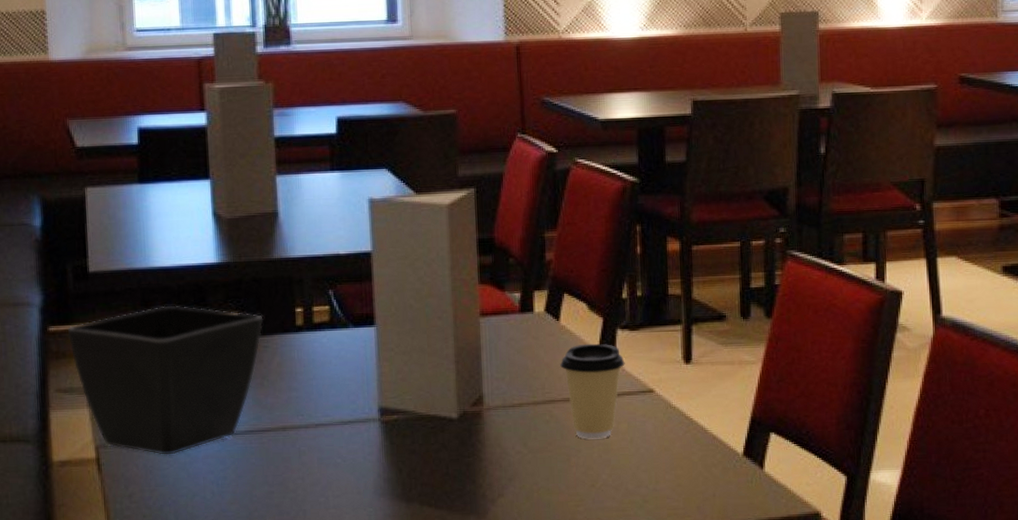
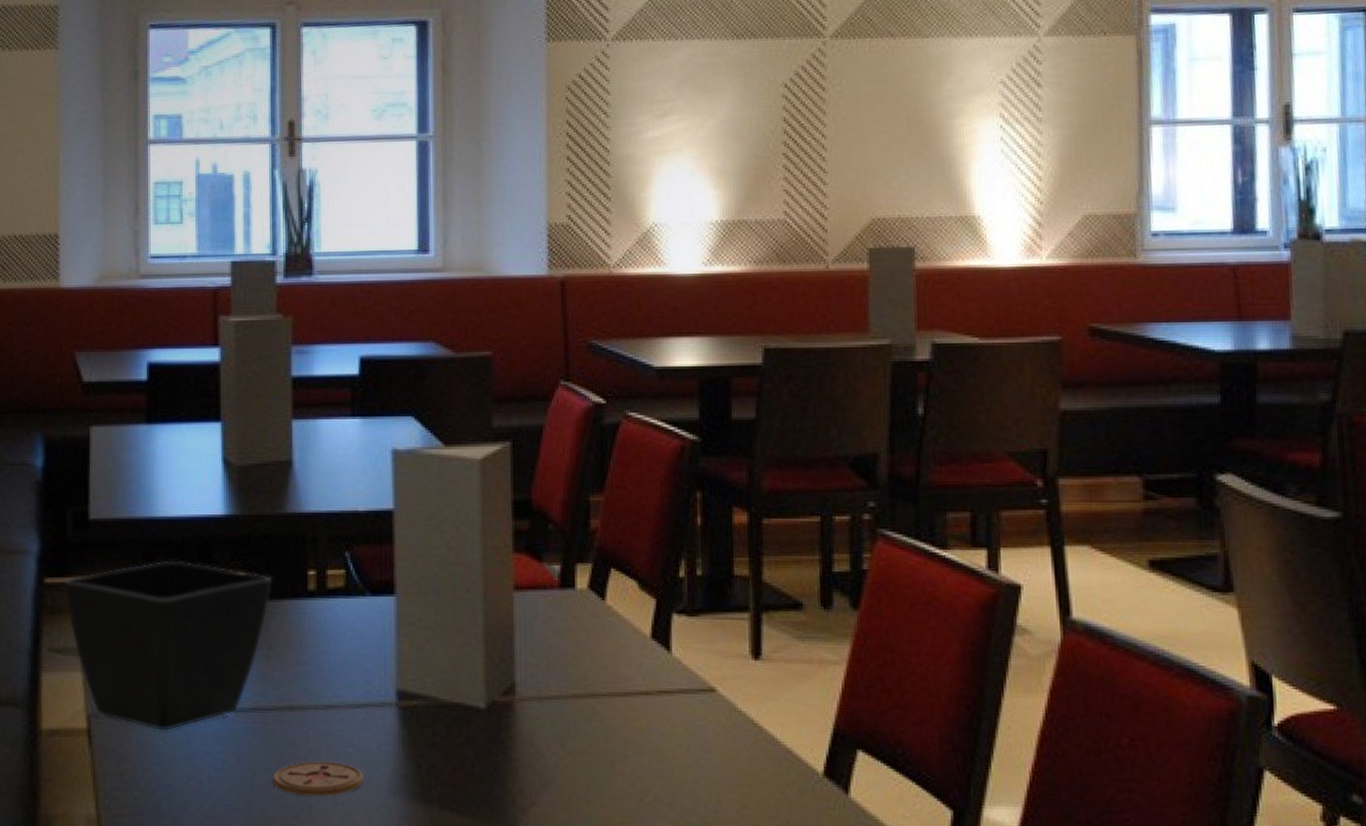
coaster: none [270,471,351,503] -> present [272,760,363,797]
coffee cup: present [560,343,625,439] -> none [605,629,682,744]

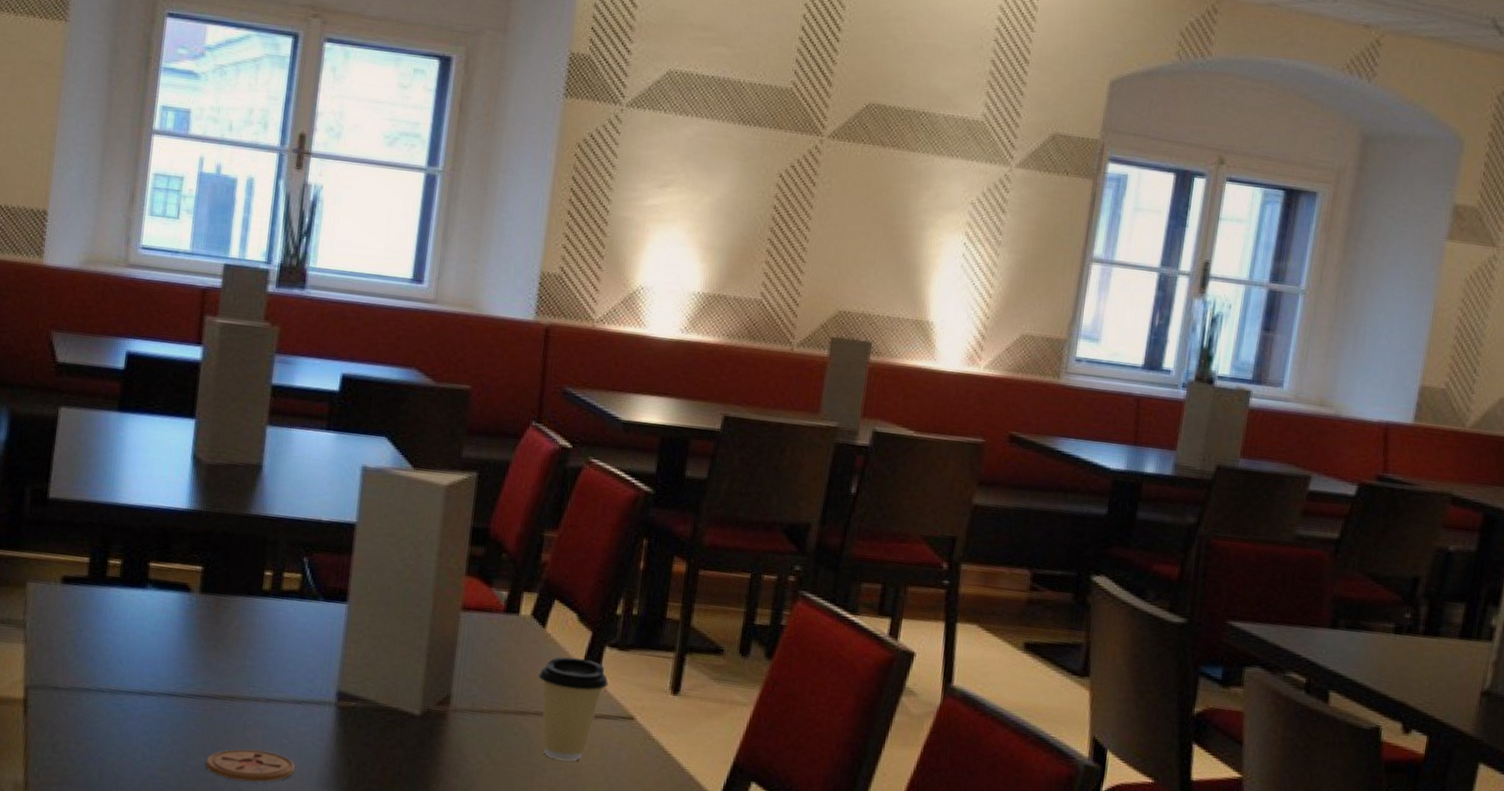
flower pot: present [64,560,273,730] -> none [14,546,229,708]
coffee cup: none [605,629,682,744] -> present [538,656,609,761]

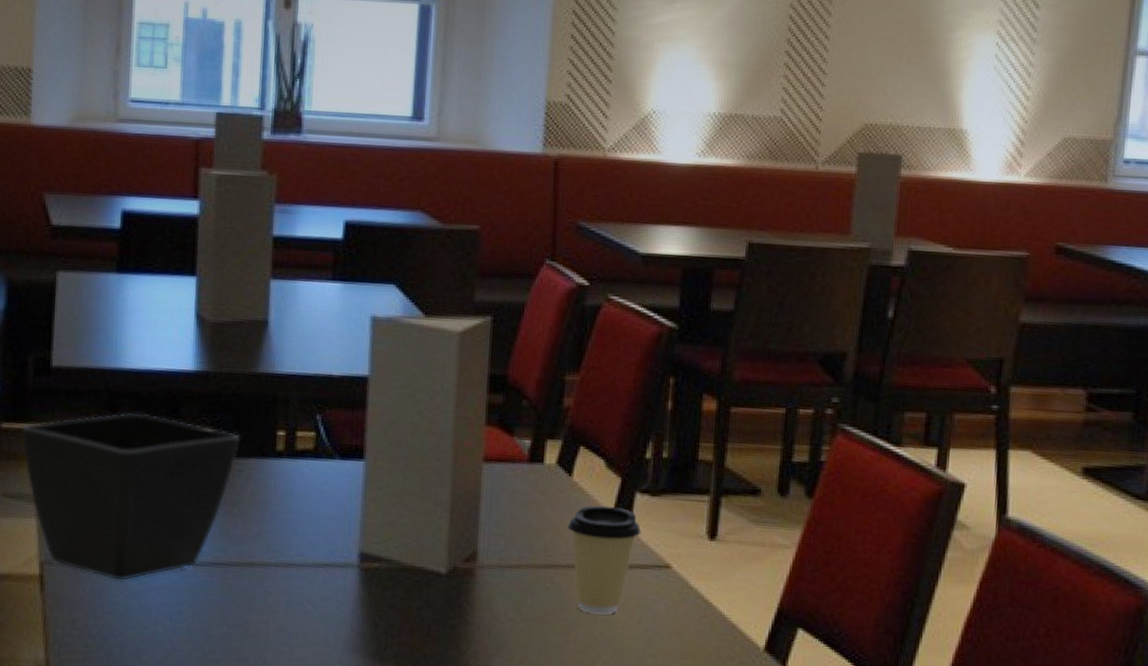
flower pot: none [14,546,229,708] -> present [21,412,240,580]
coaster: present [205,749,295,782] -> none [228,616,320,651]

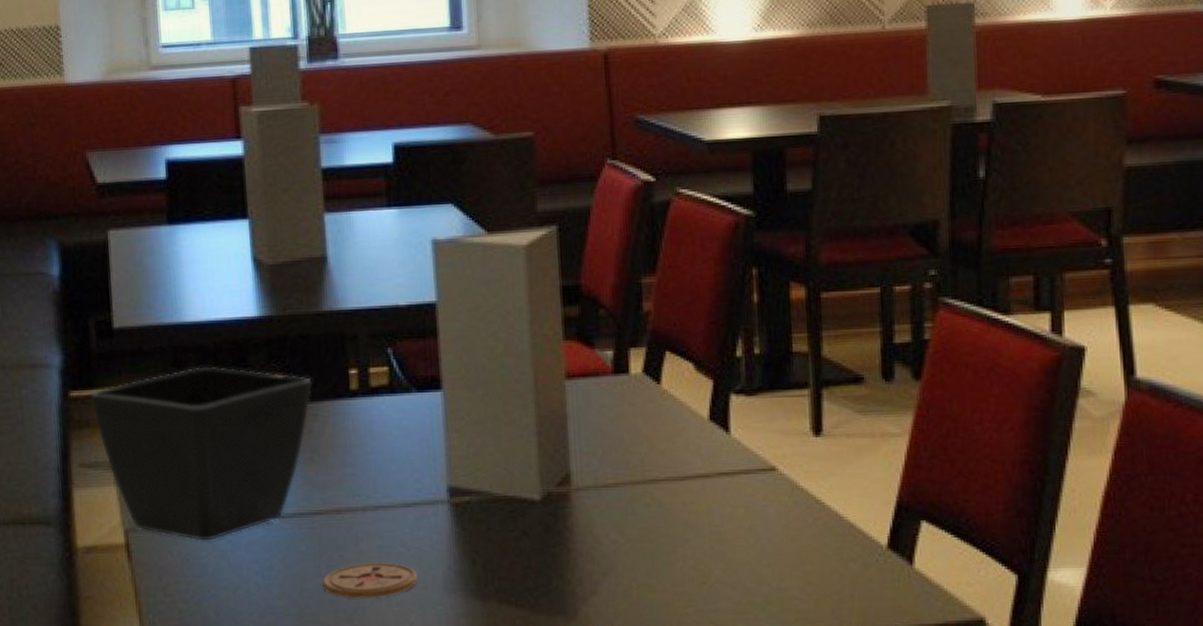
coaster: none [228,616,320,651] -> present [323,562,417,599]
coffee cup: present [568,505,641,615] -> none [662,411,741,527]

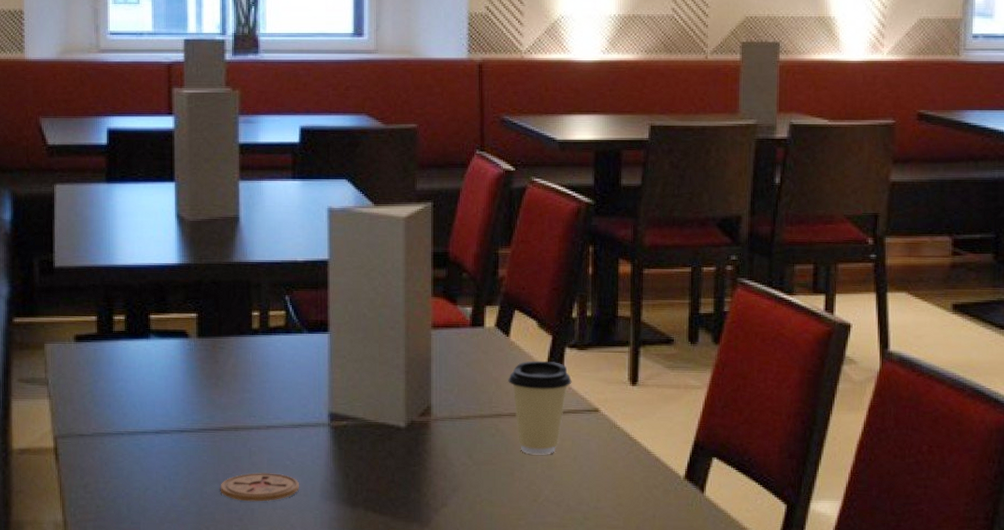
flower pot: present [90,366,312,541] -> none [31,303,221,448]
coffee cup: none [662,411,741,527] -> present [508,360,572,455]

